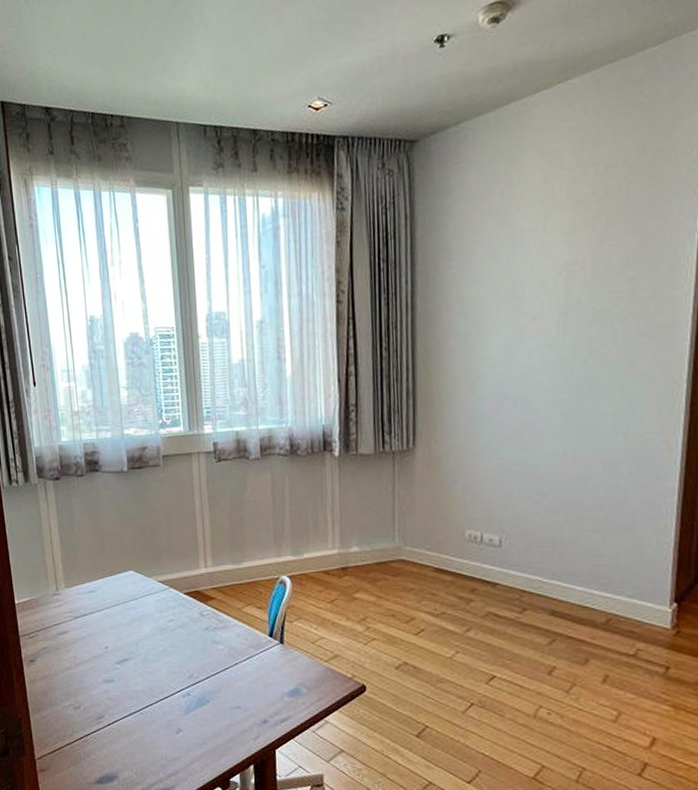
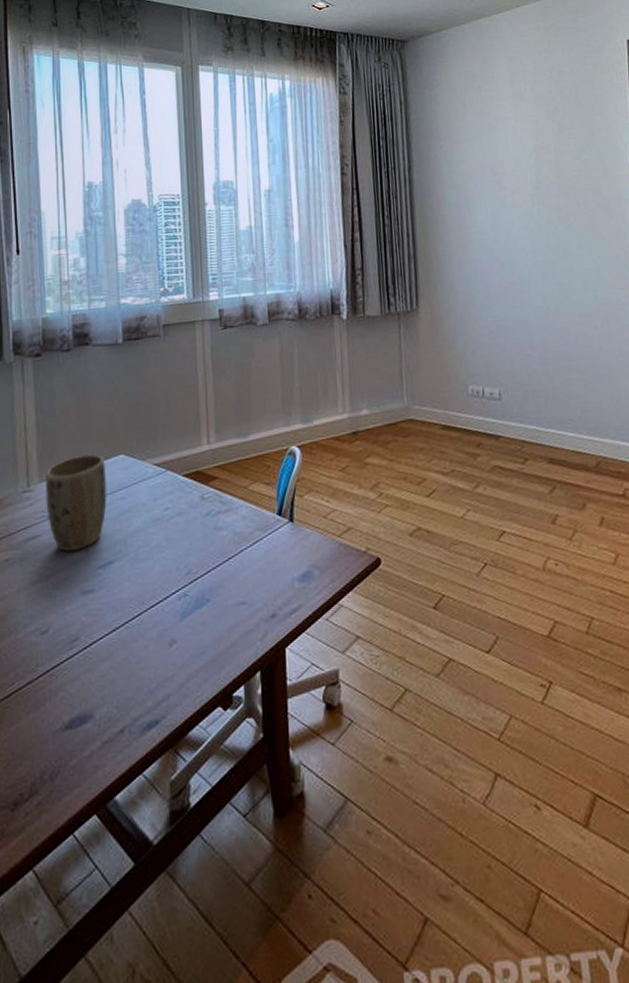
plant pot: none [70,568,121,647] -> present [46,454,107,552]

